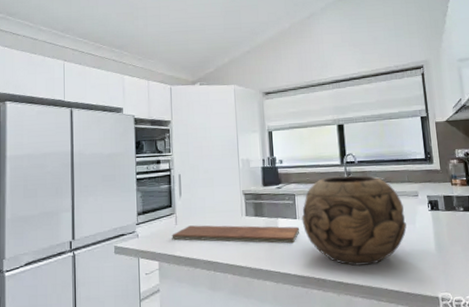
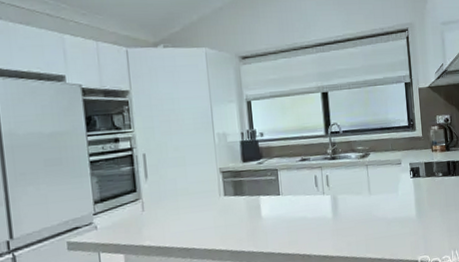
chopping board: present [172,225,300,244] -> none [138,203,284,229]
decorative bowl: present [301,176,407,266] -> none [285,146,390,239]

